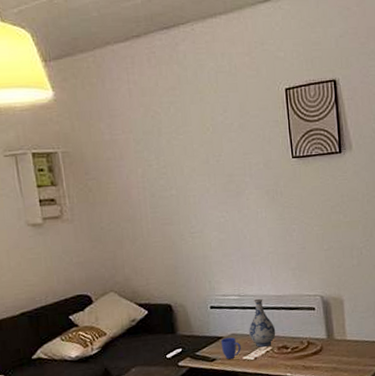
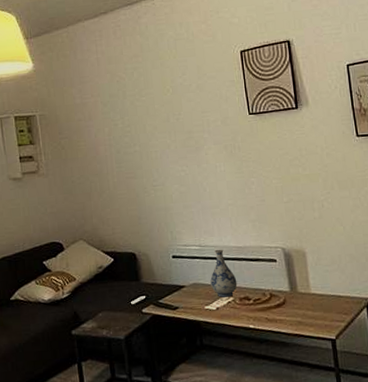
mug: present [220,337,241,359] -> none [182,287,203,308]

